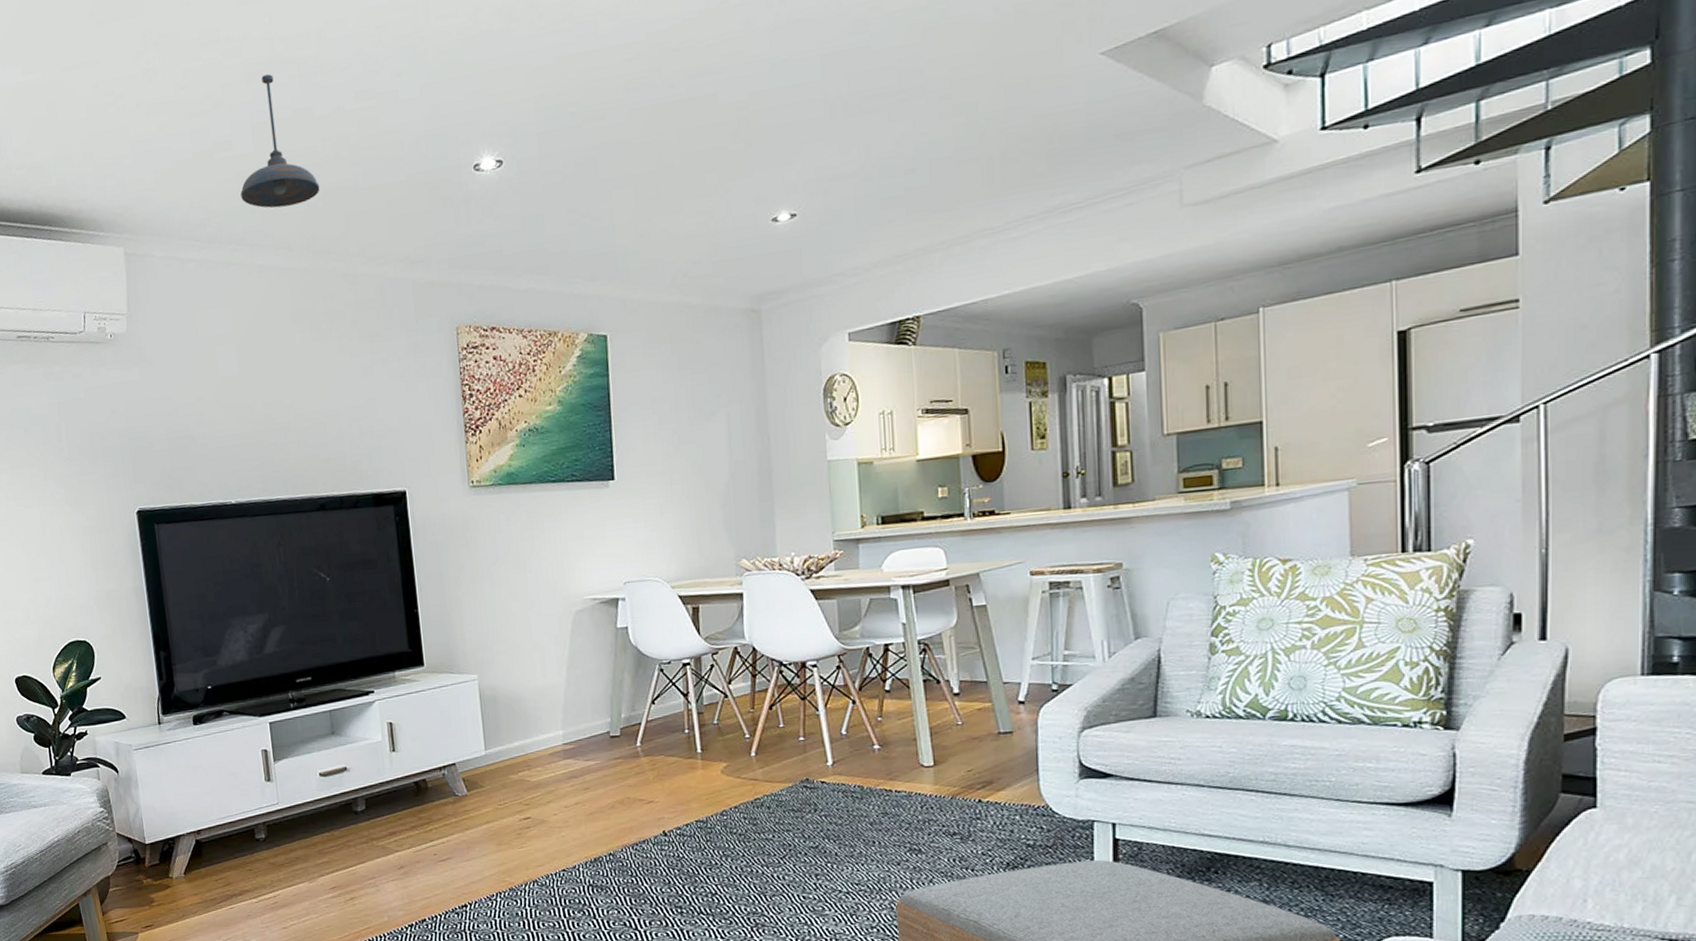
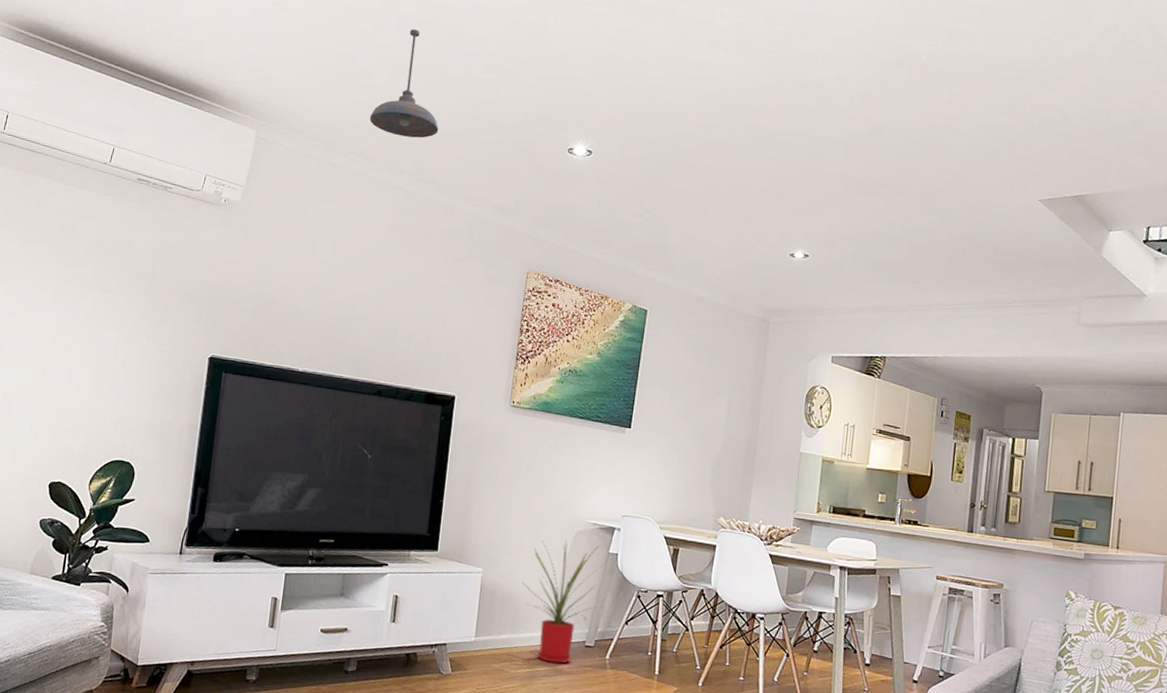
house plant: none [524,622,622,762] -> present [522,539,606,664]

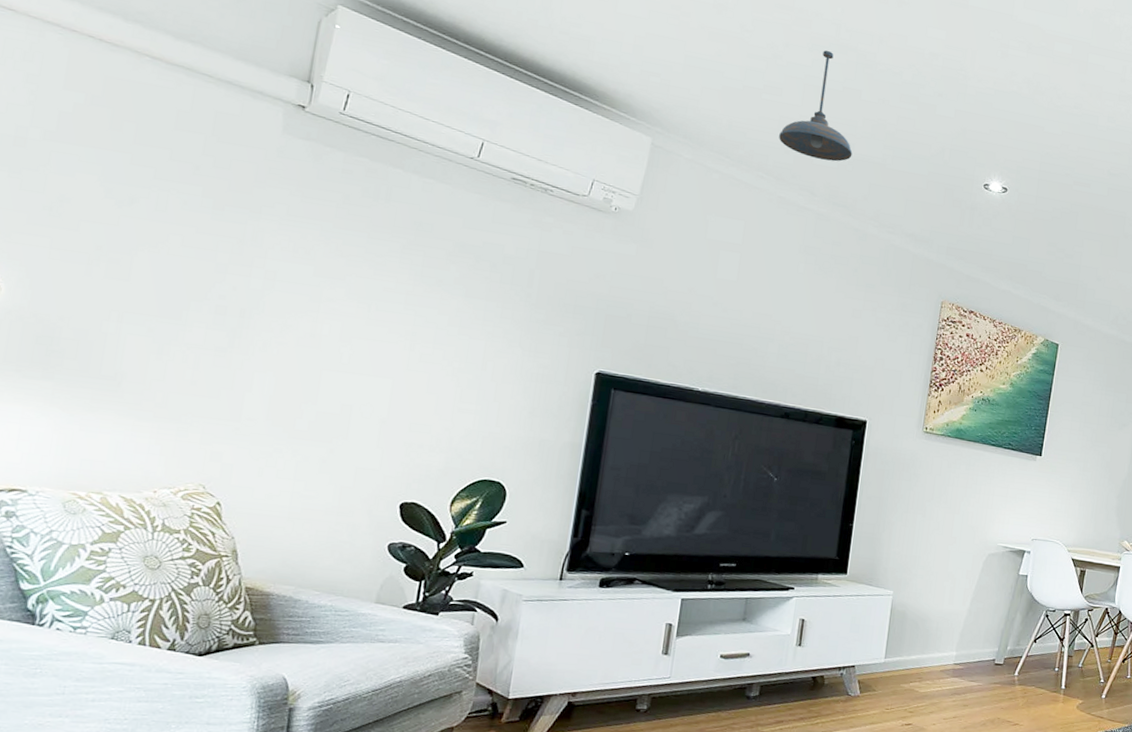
house plant: present [522,539,606,664] -> none [933,562,1016,682]

